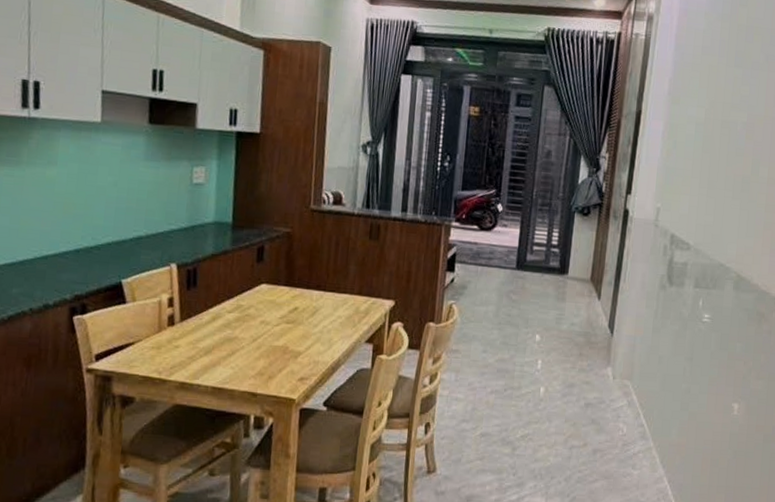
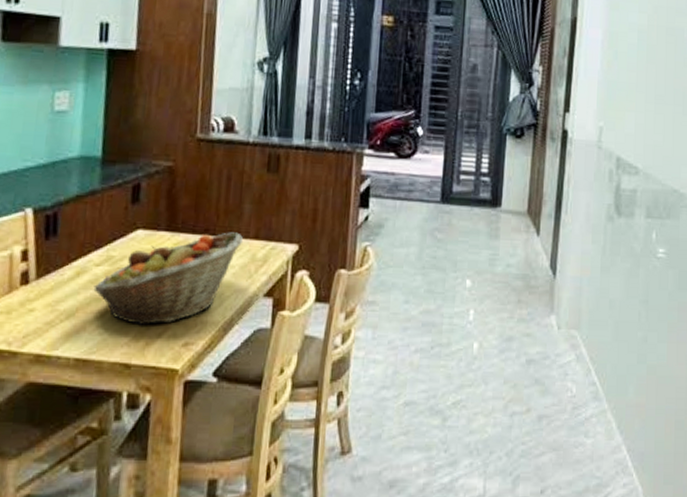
fruit basket: none [226,288,348,363] -> present [93,232,243,326]

